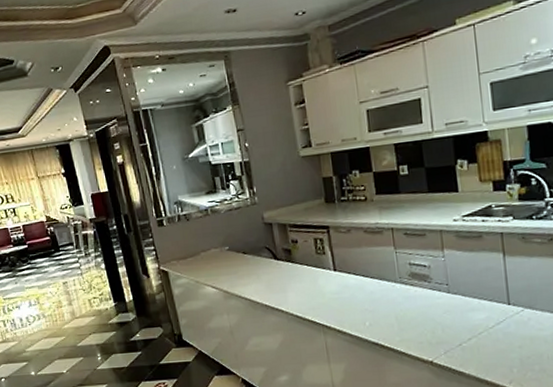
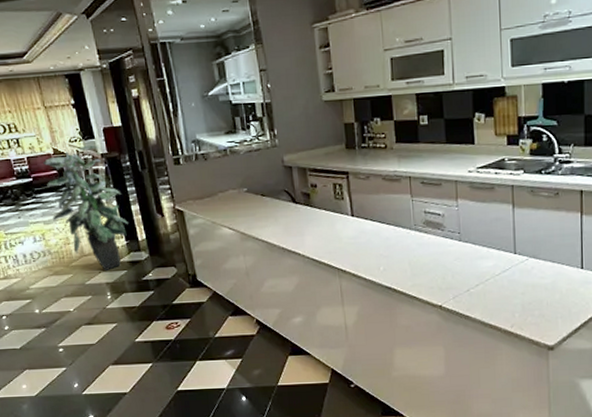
indoor plant: none [36,211,116,332] -> present [42,145,128,270]

